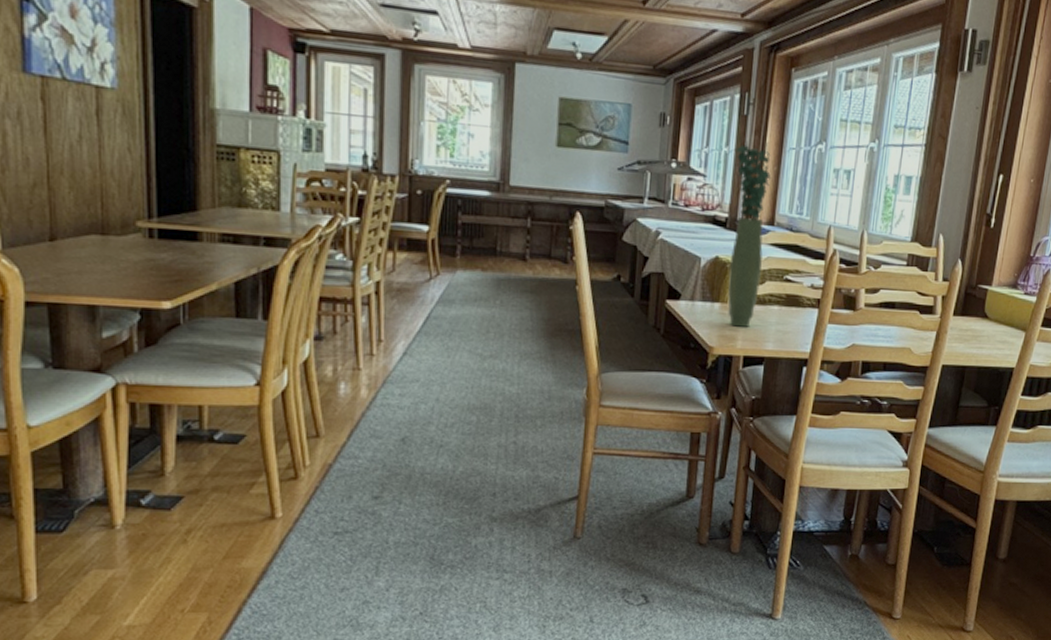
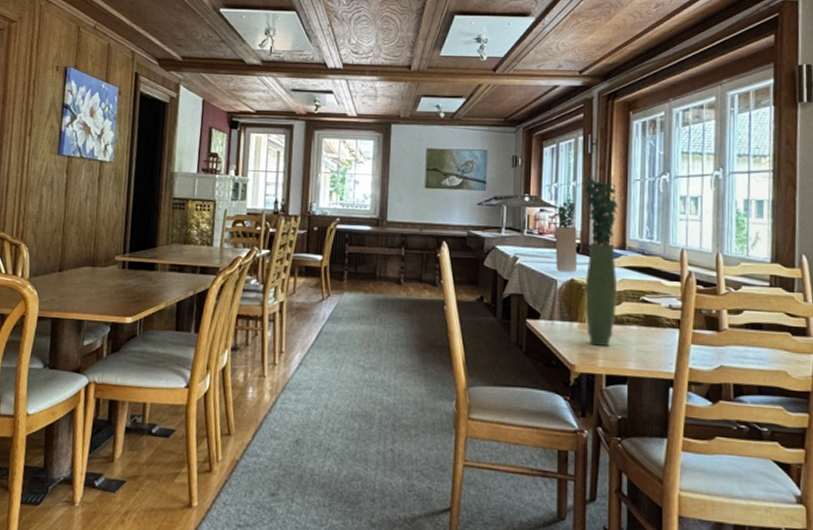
vase: none [701,163,727,250] -> present [555,196,577,273]

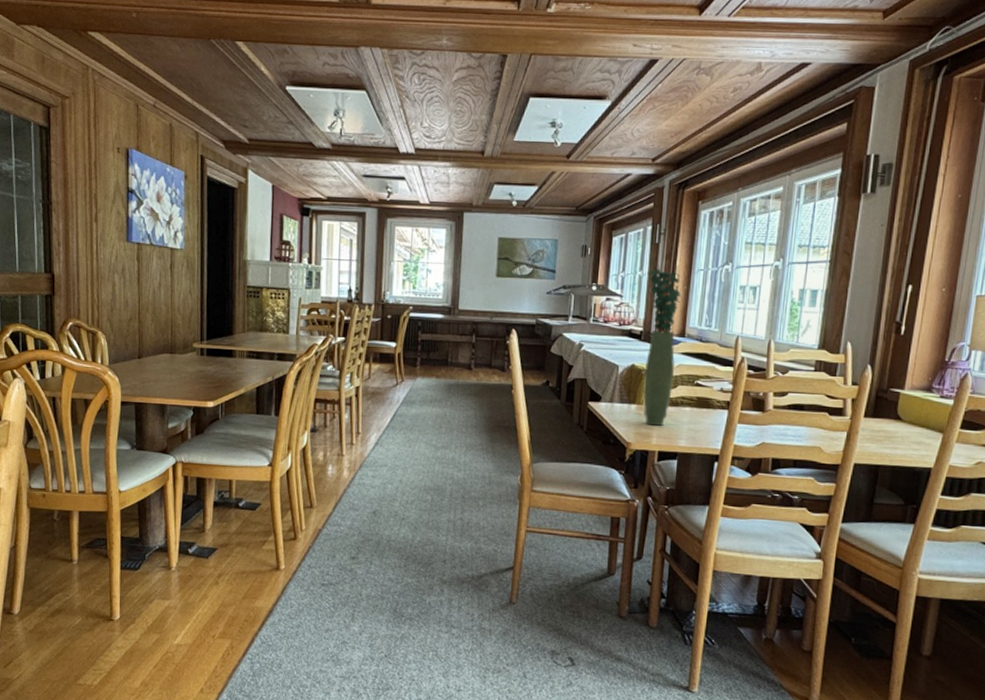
vase: present [555,196,577,273] -> none [618,285,641,359]

